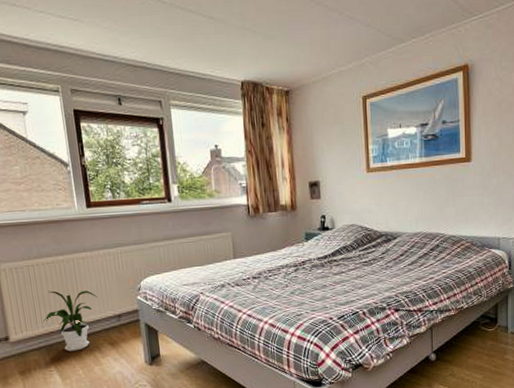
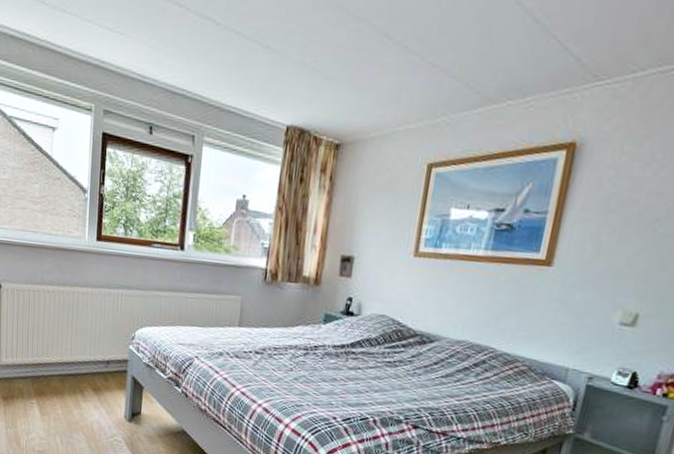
house plant: present [42,290,99,352] -> none [33,320,91,389]

